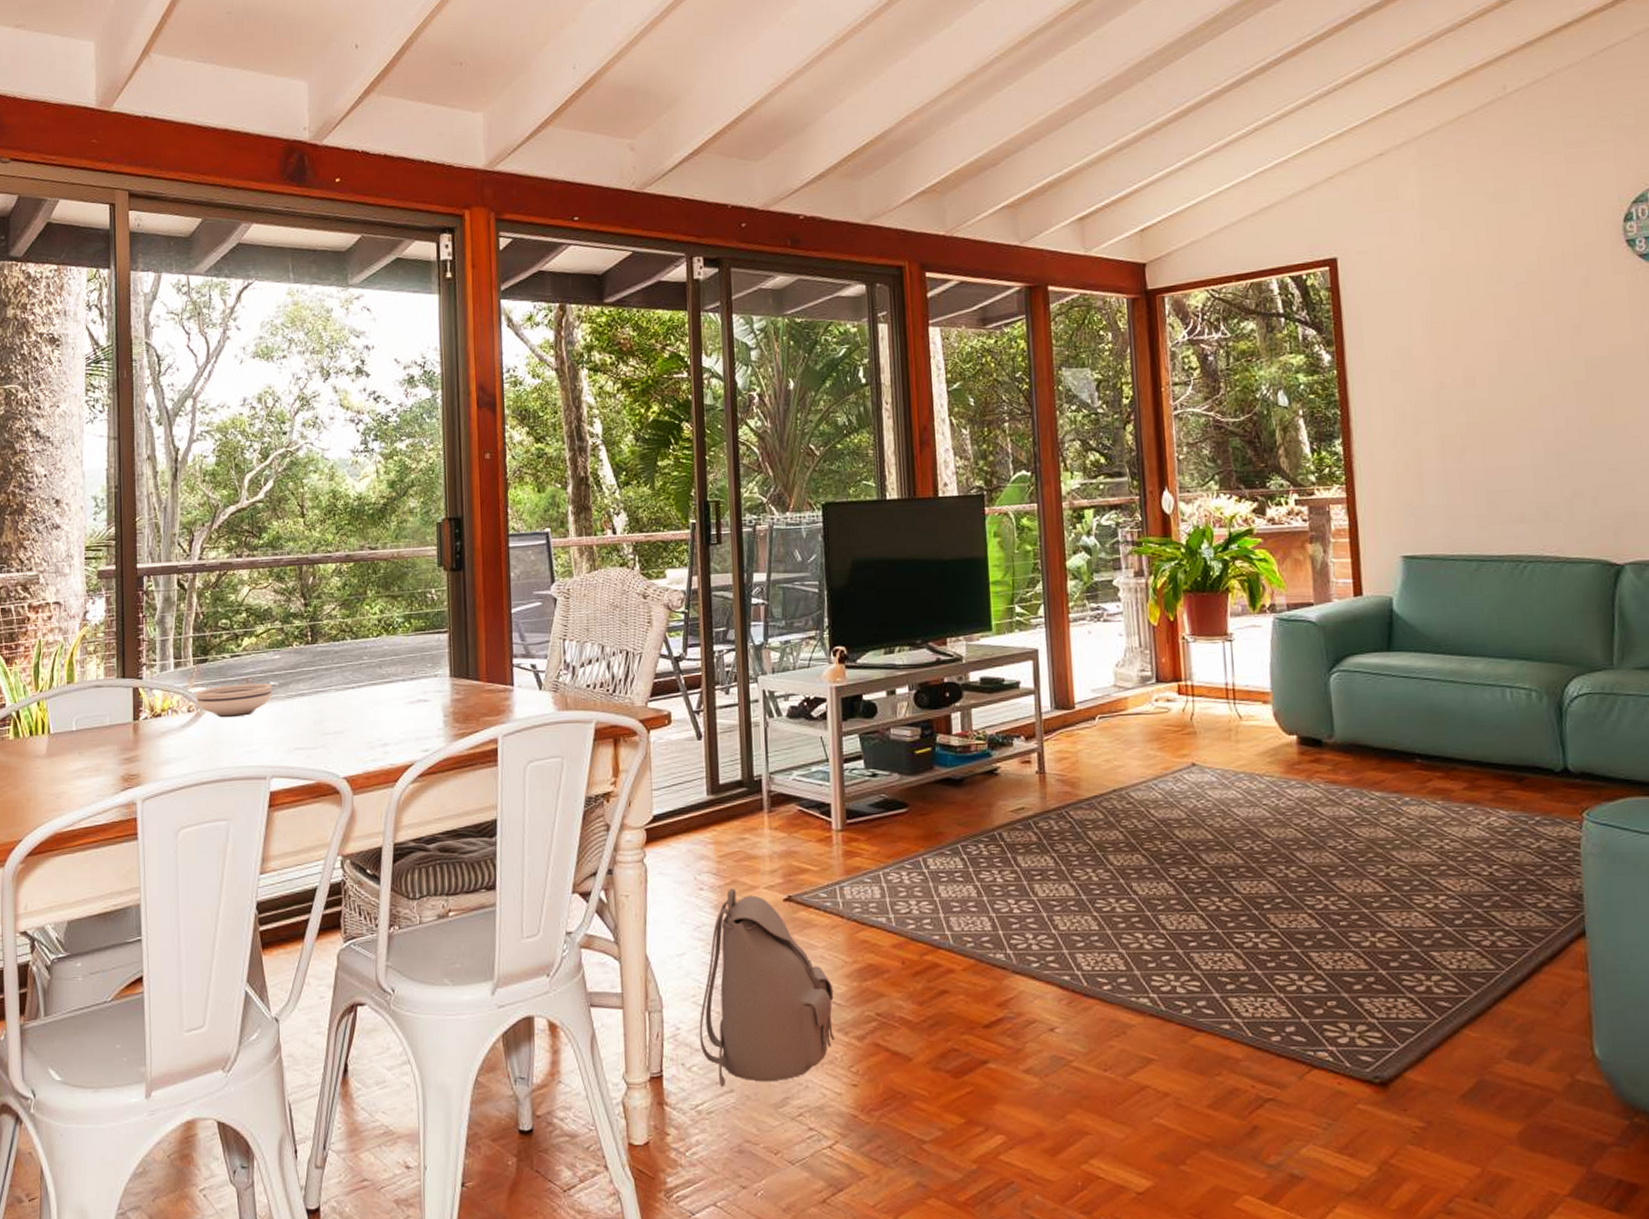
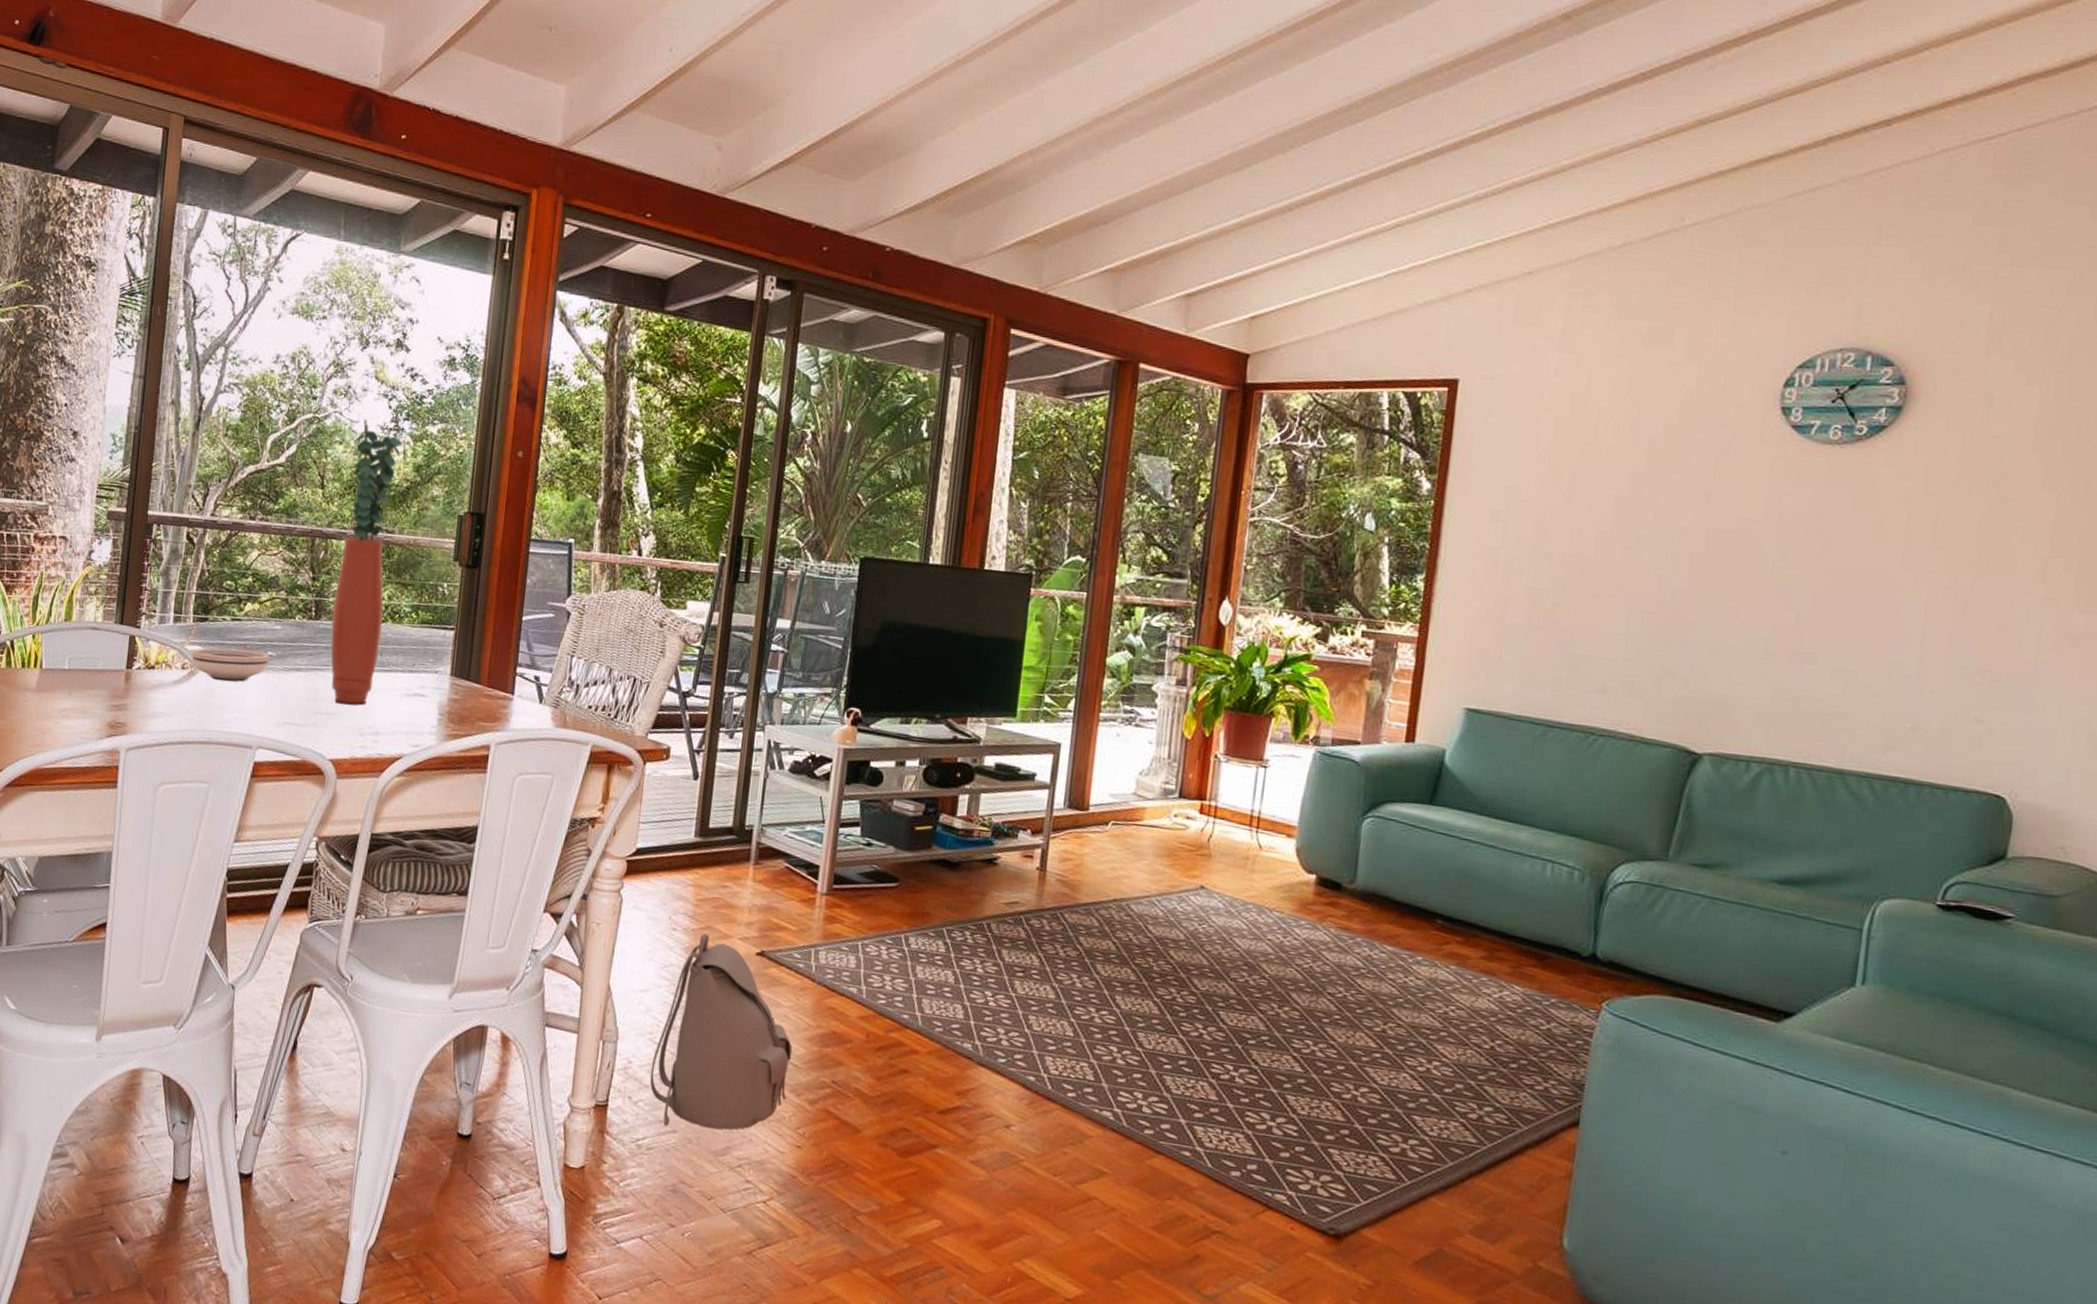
vase: none [328,446,378,722] -> present [330,419,402,706]

